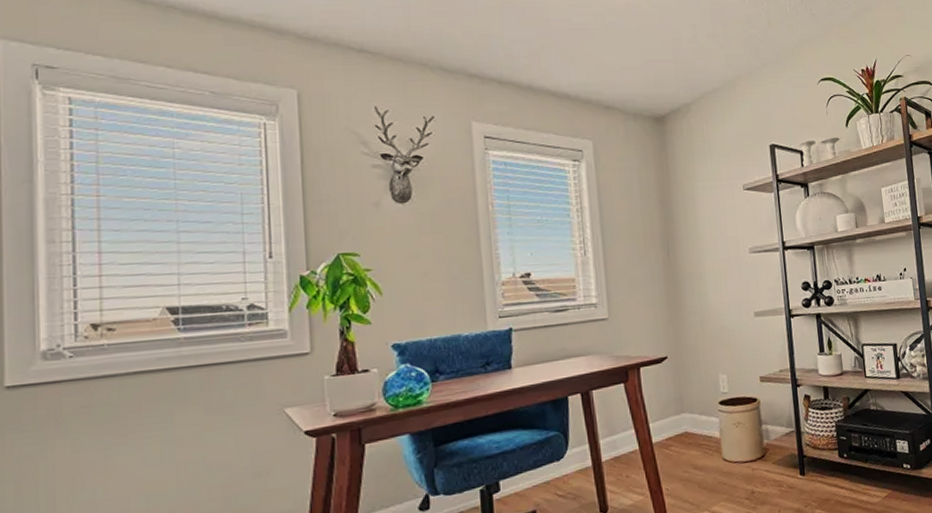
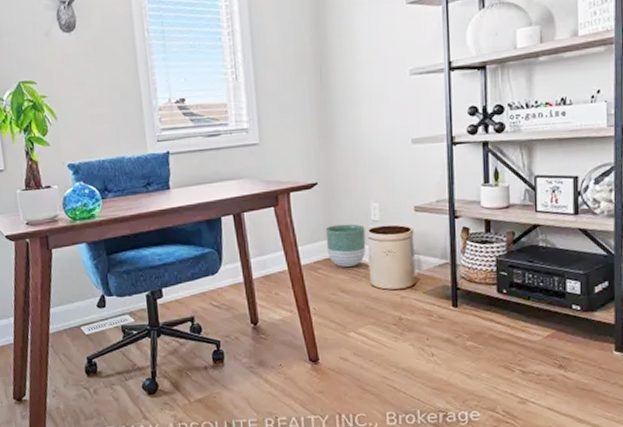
planter: none [676,397,717,442] -> present [325,224,366,267]

